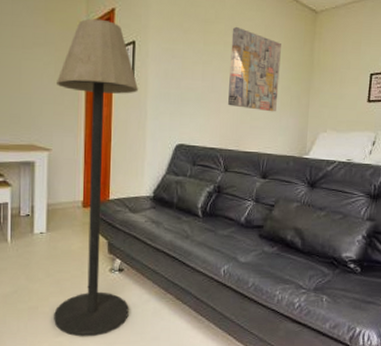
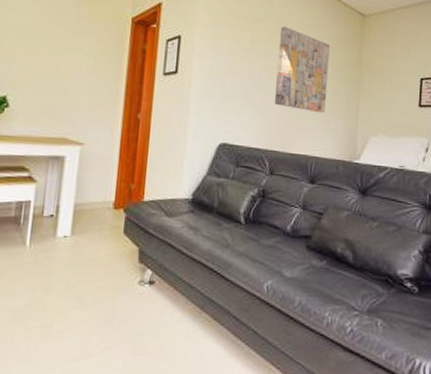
floor lamp: present [54,18,138,337] -> none [70,11,181,364]

